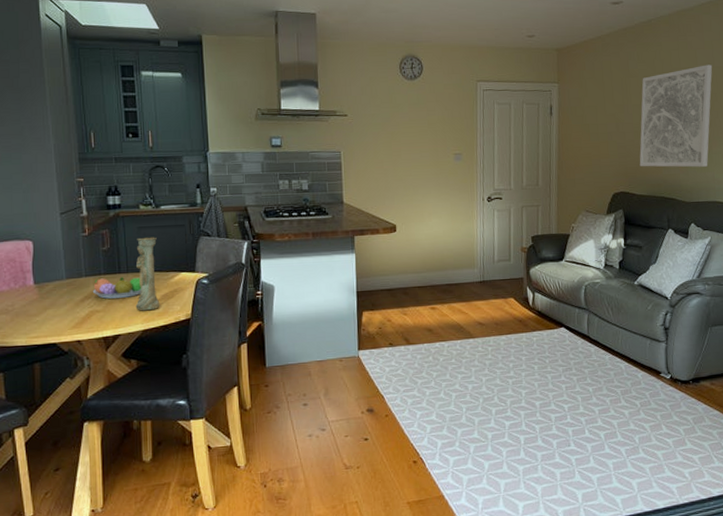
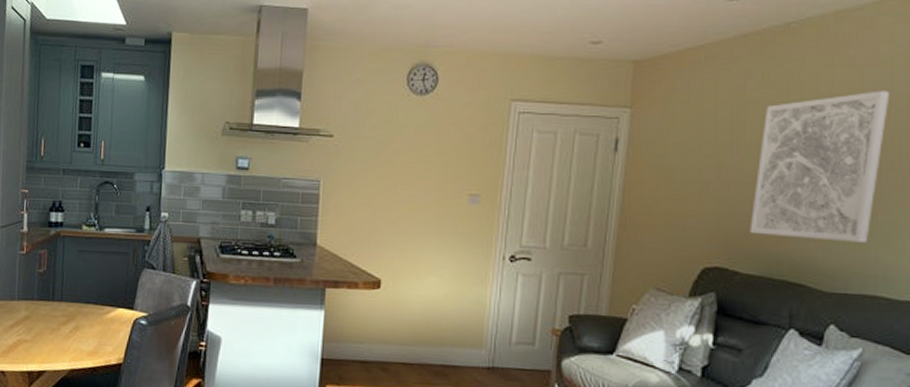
fruit bowl: present [92,277,142,299] -> none [22,304,74,330]
vase: present [135,237,160,311] -> none [65,262,96,348]

